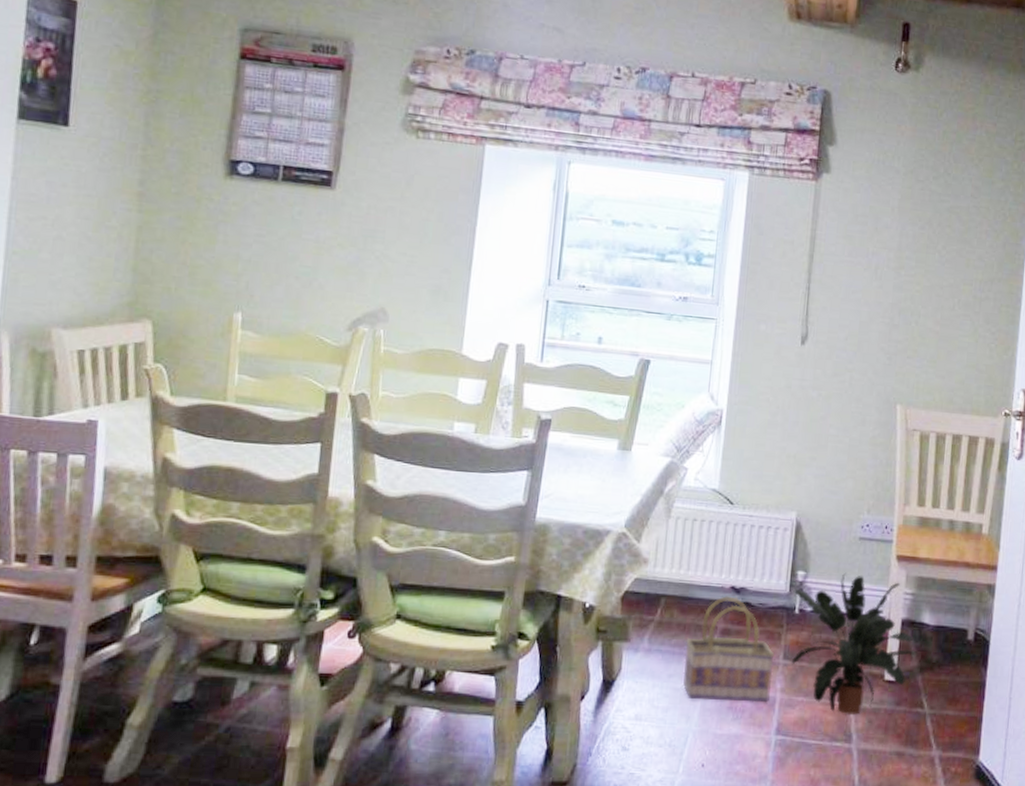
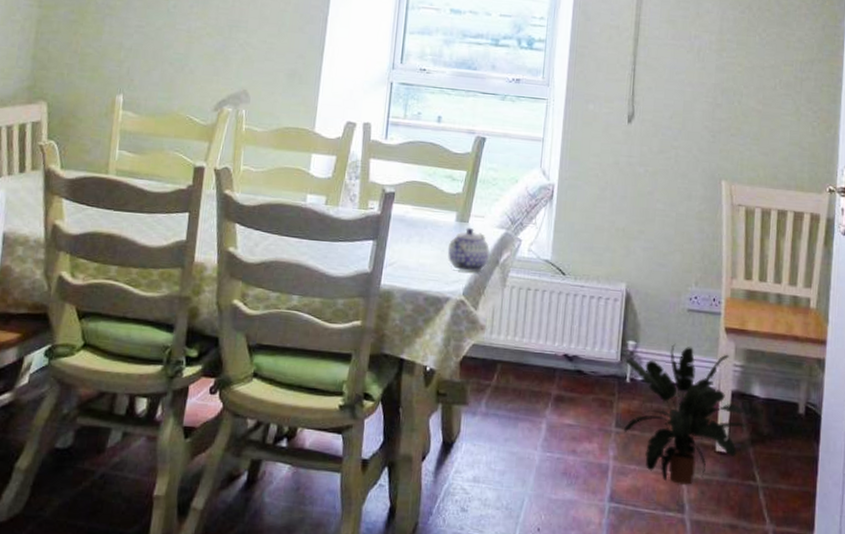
teapot: none [608,455,654,503] -> present [447,227,490,273]
basket: present [682,596,775,702] -> none [518,363,607,469]

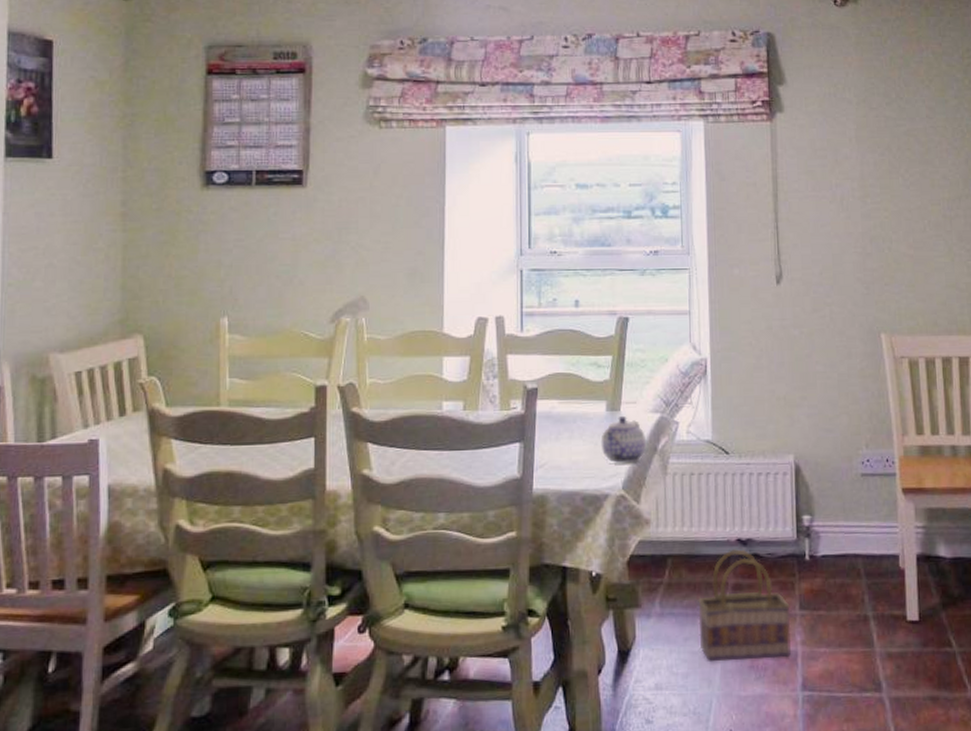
basket: none [518,363,607,469] -> present [698,549,791,661]
potted plant: present [623,343,746,485] -> none [801,512,935,661]

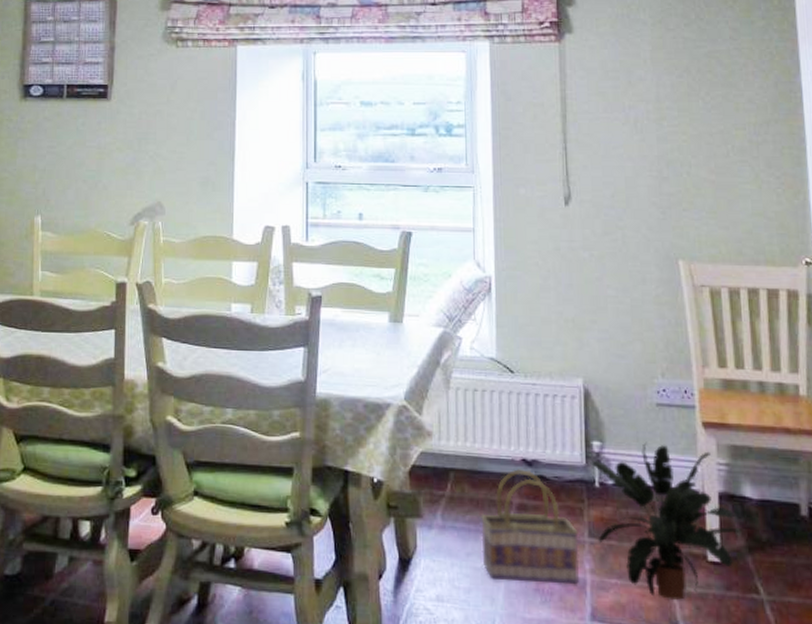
teapot: present [600,415,646,464] -> none [383,327,428,375]
potted plant: none [801,512,935,661] -> present [590,442,740,600]

